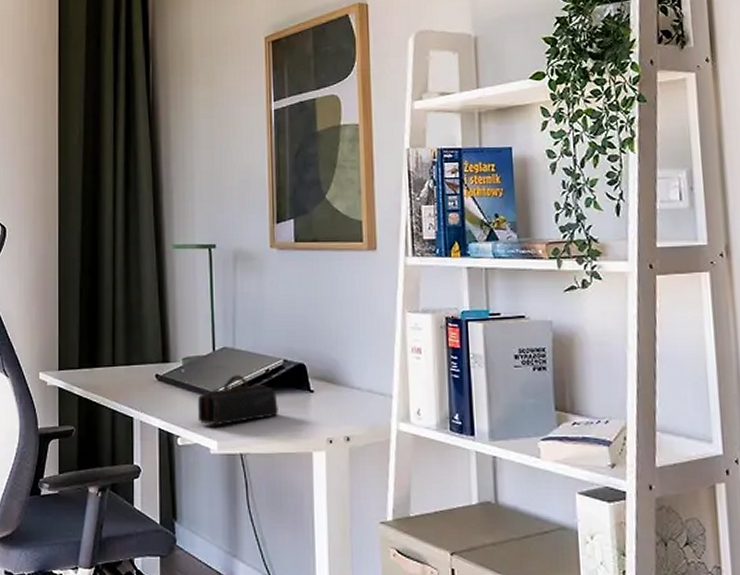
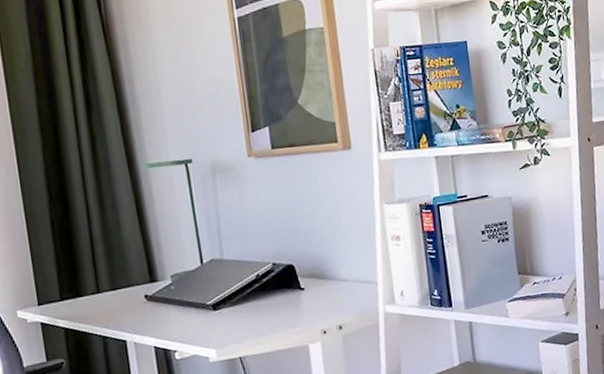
pencil case: present [197,375,278,426] -> none [190,284,273,336]

